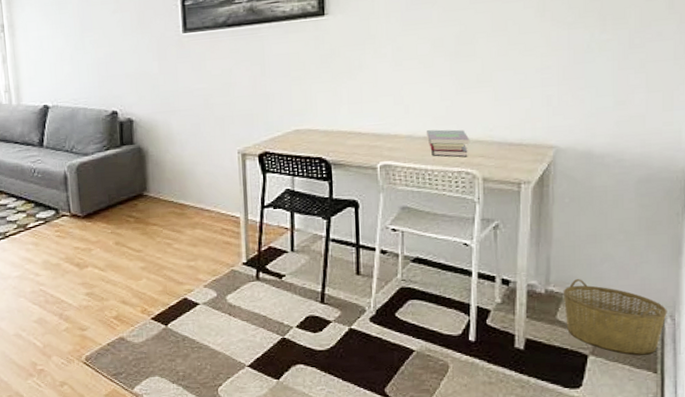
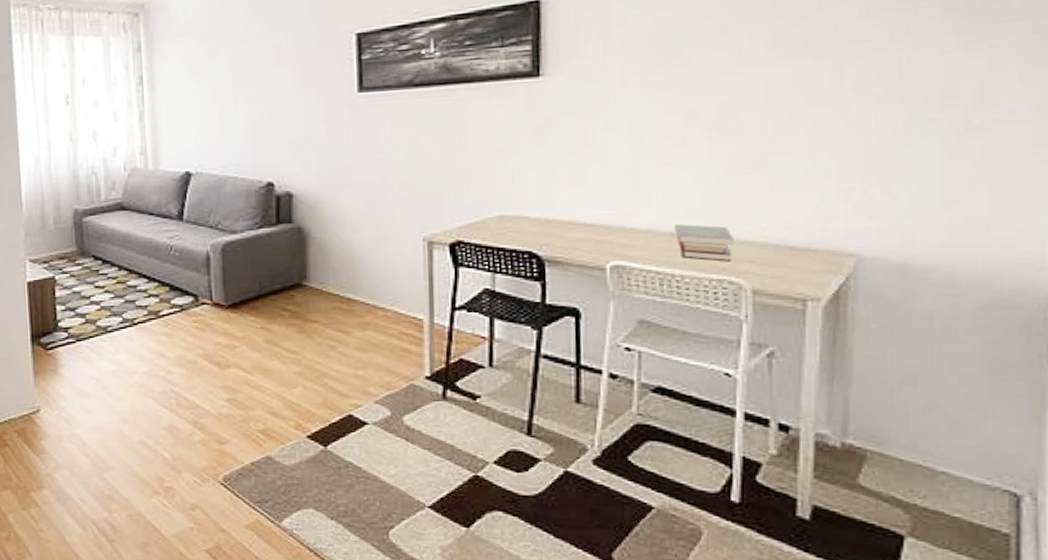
basket: present [563,279,667,356] -> none [867,432,1025,544]

